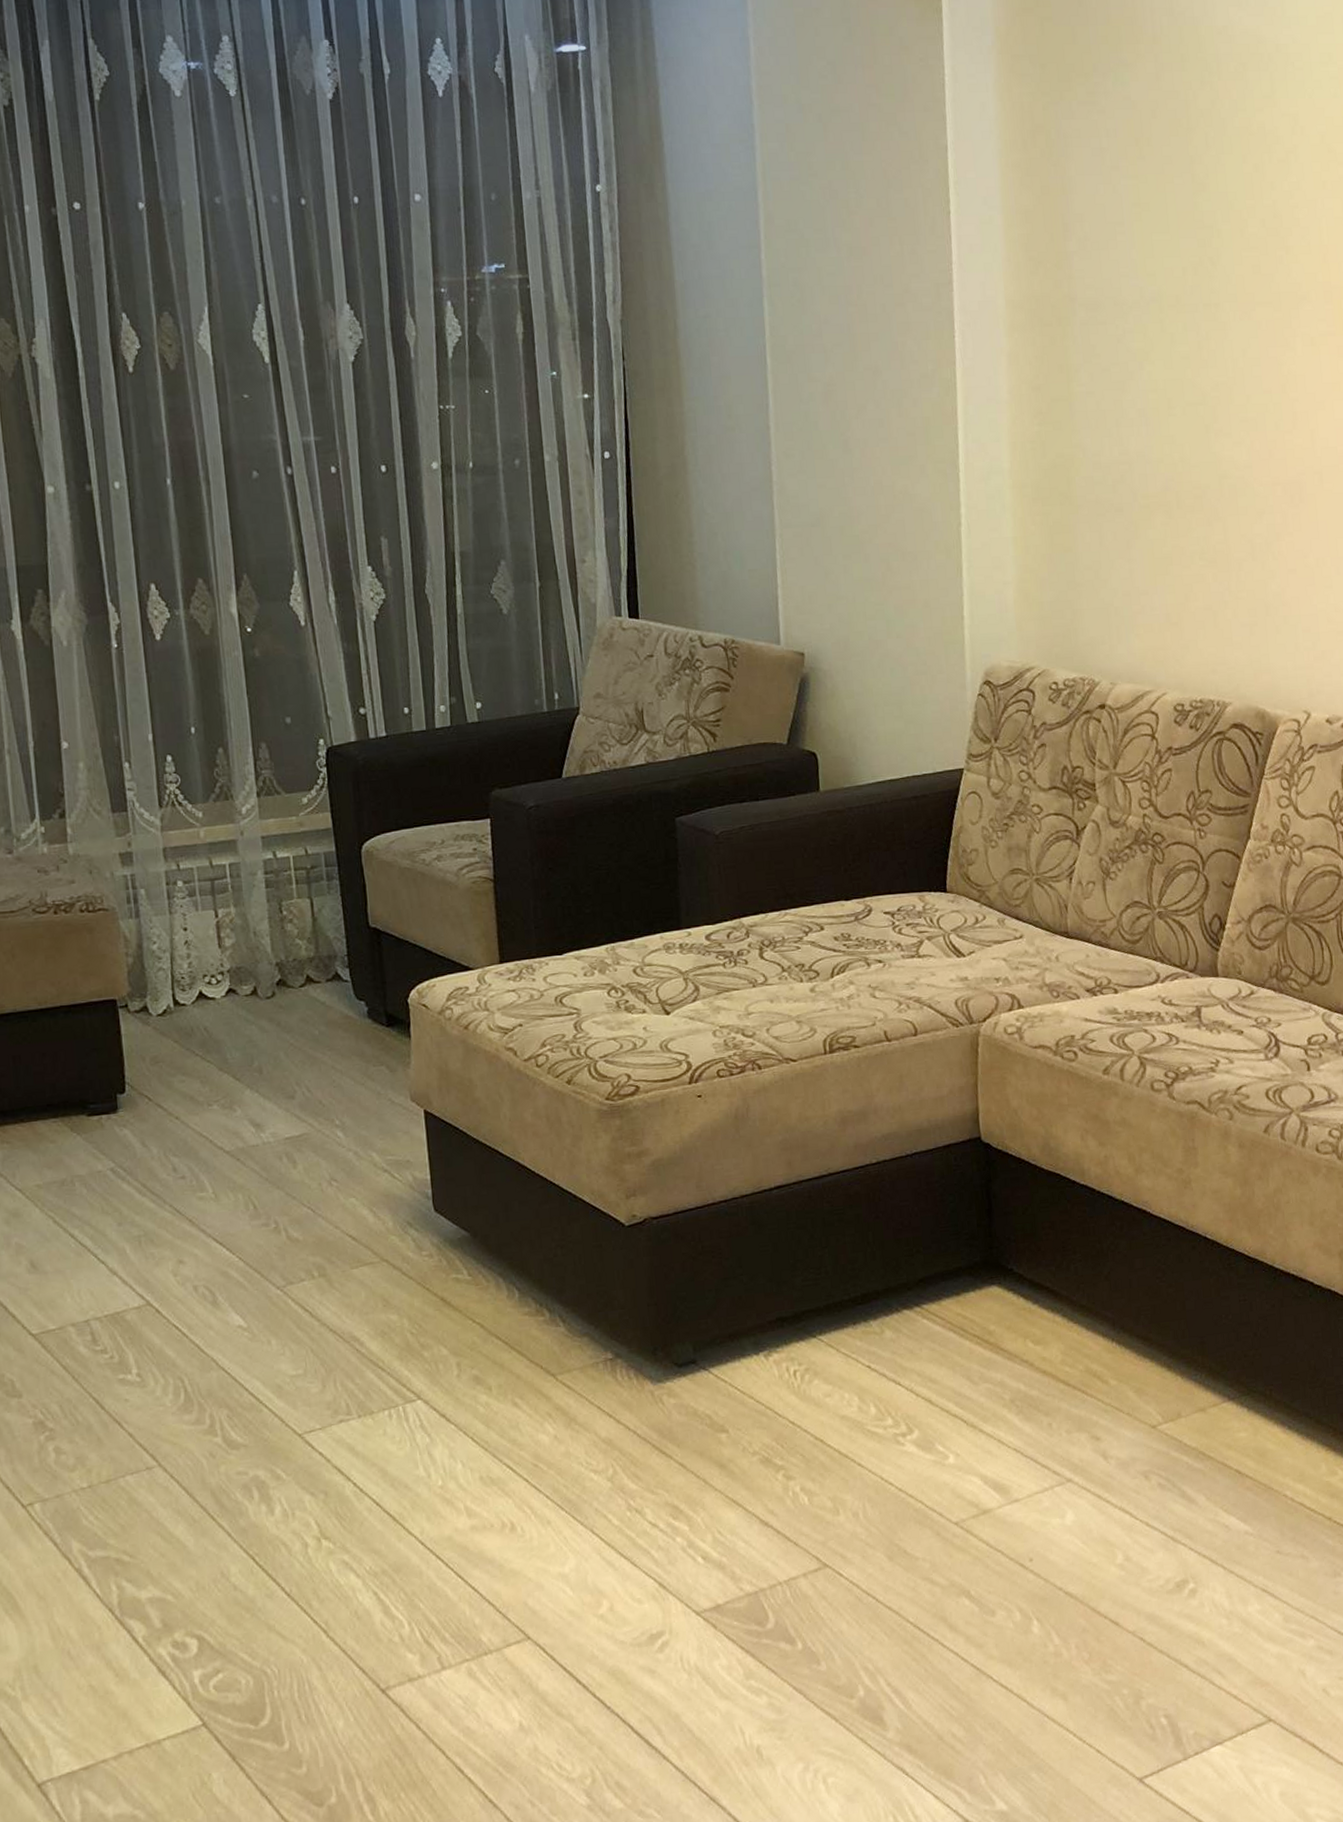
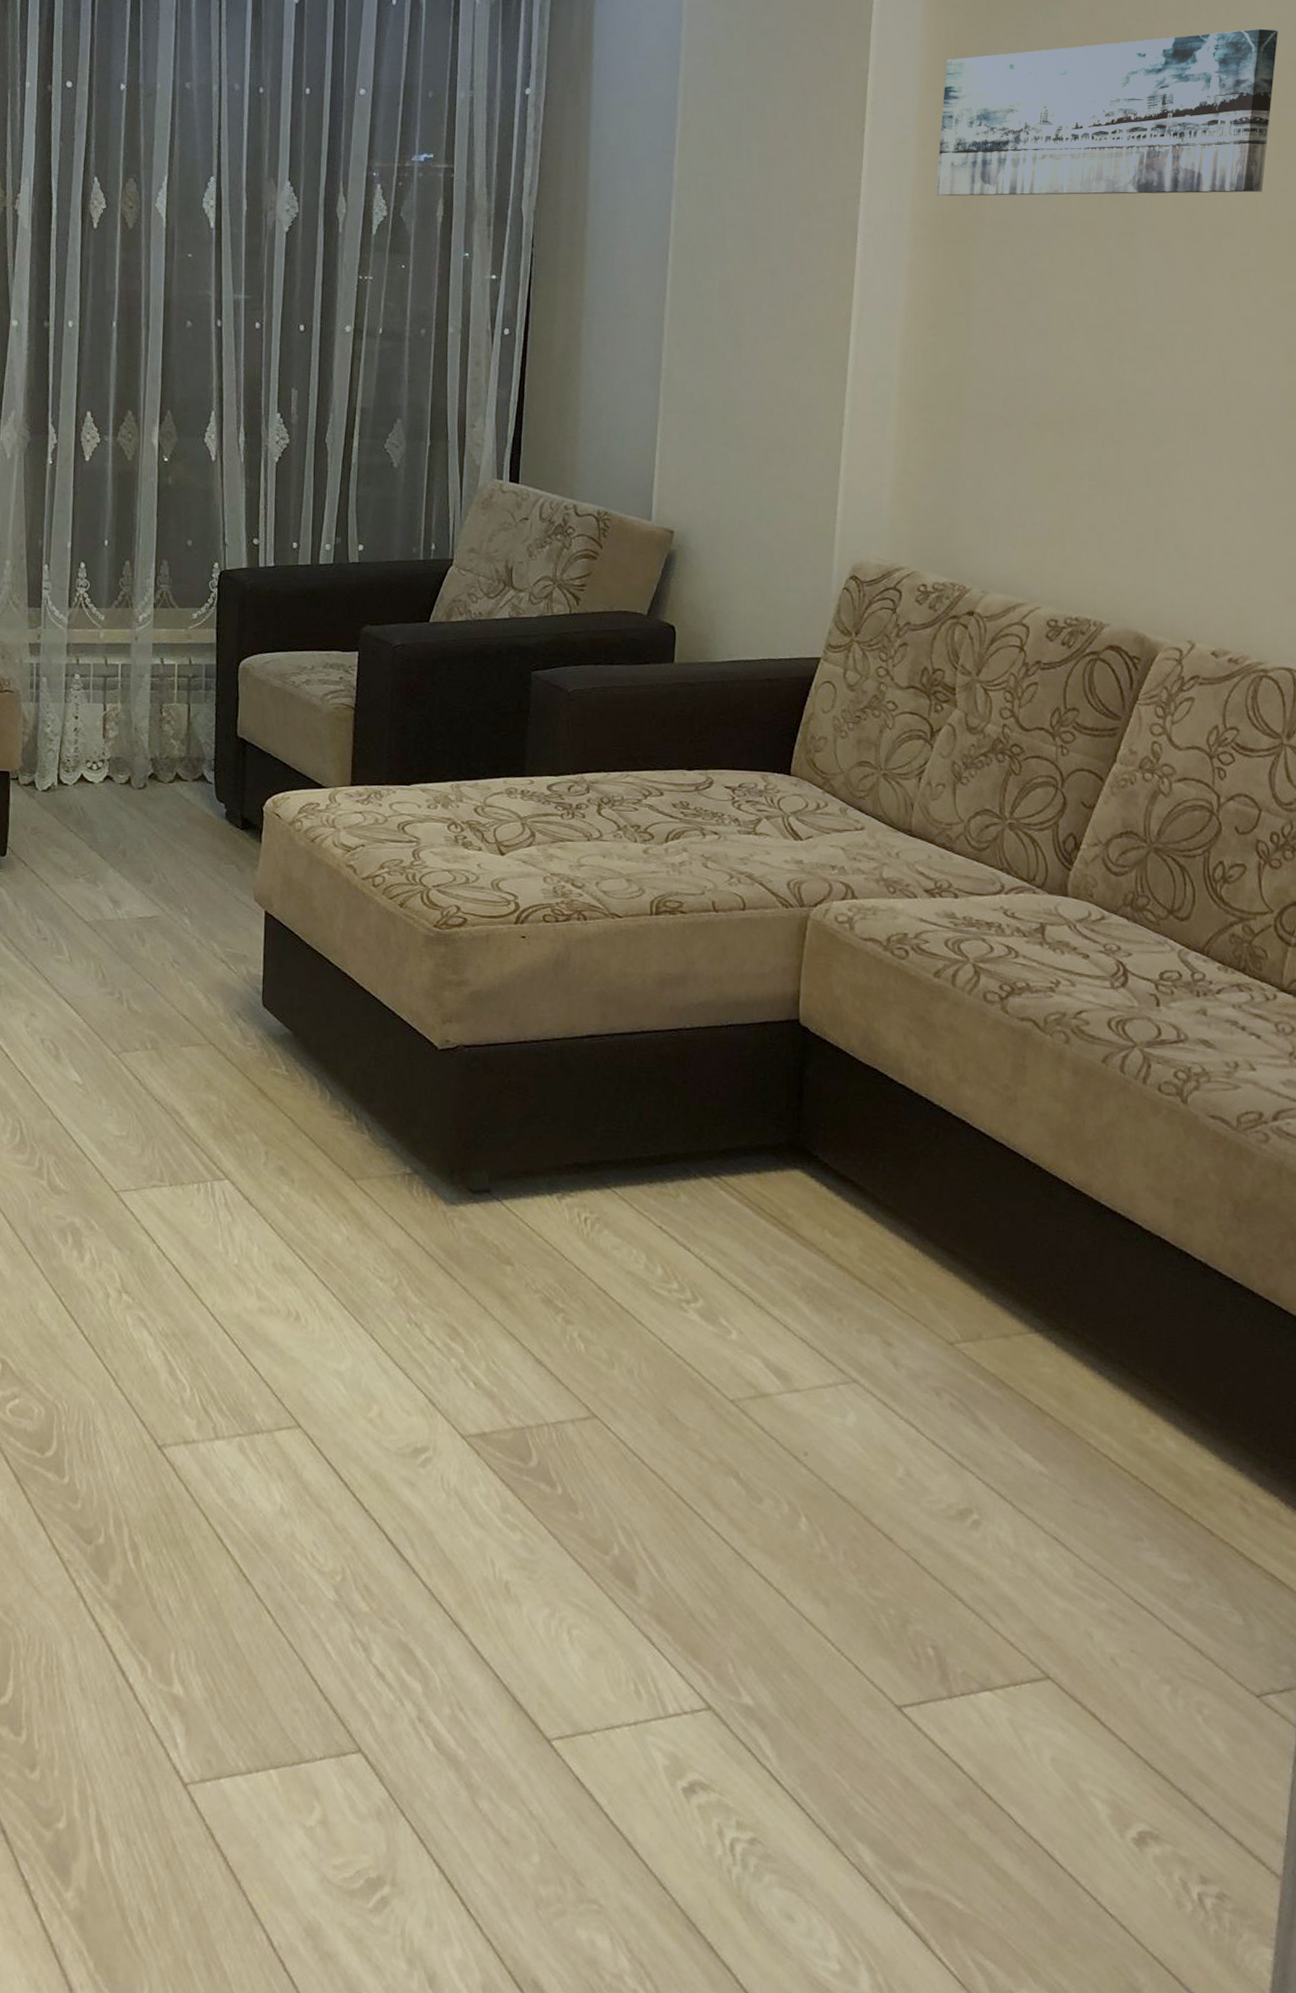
wall art: none [1023,87,1333,278] -> present [936,28,1278,197]

